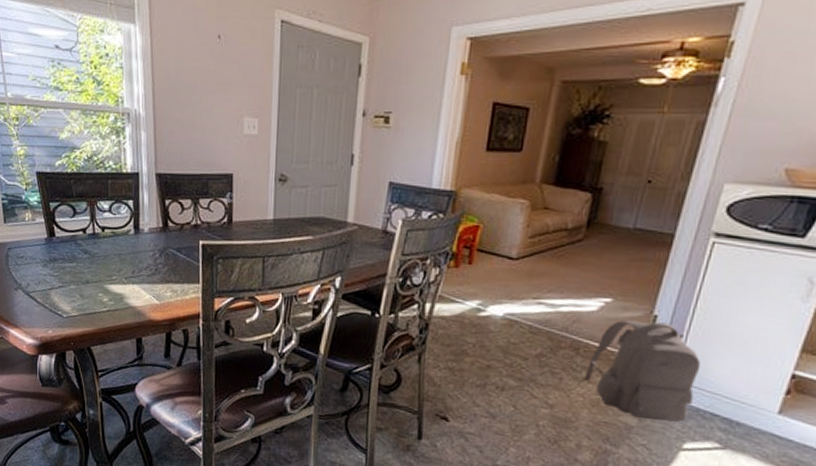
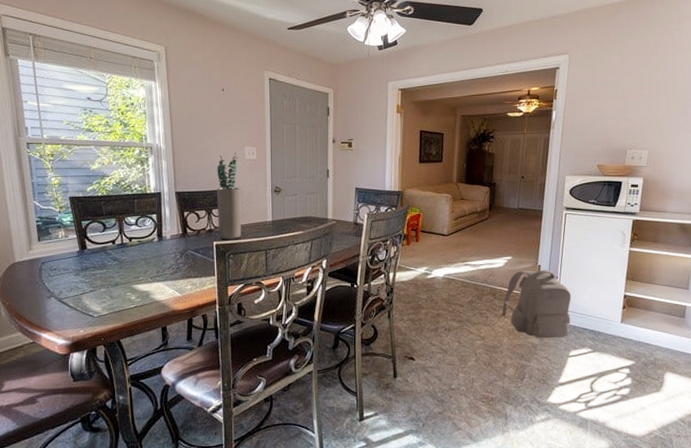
vase: none [205,124,236,241] -> present [216,152,242,240]

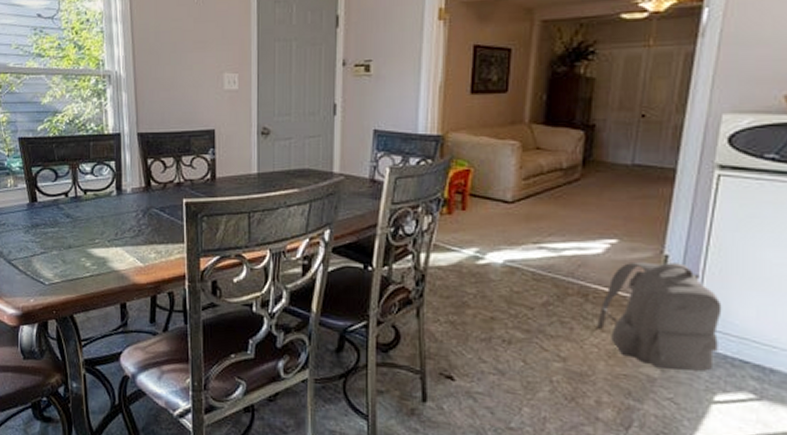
vase: present [216,152,242,240] -> none [187,80,219,198]

